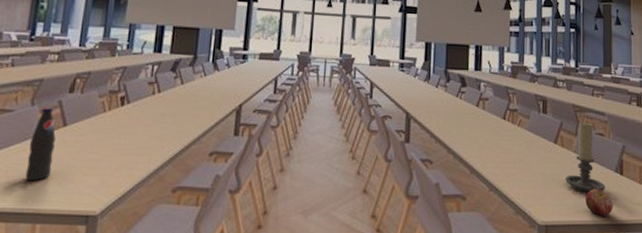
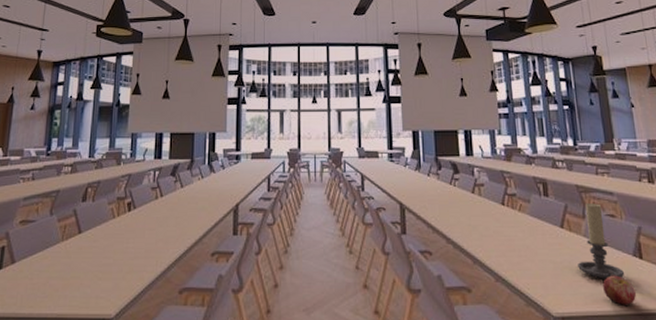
bottle: present [25,107,56,181] -> none [47,216,72,286]

